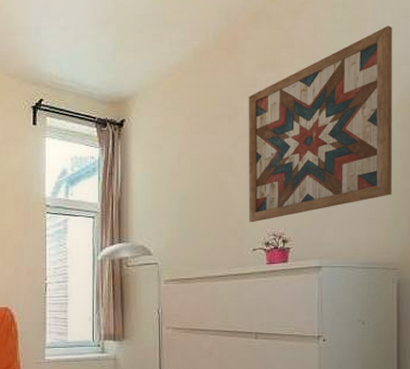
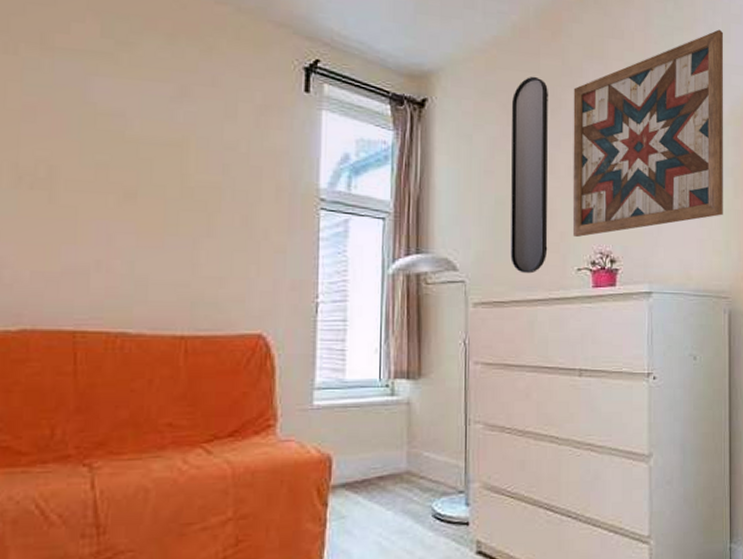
home mirror: none [194,90,227,255] -> present [510,76,548,274]

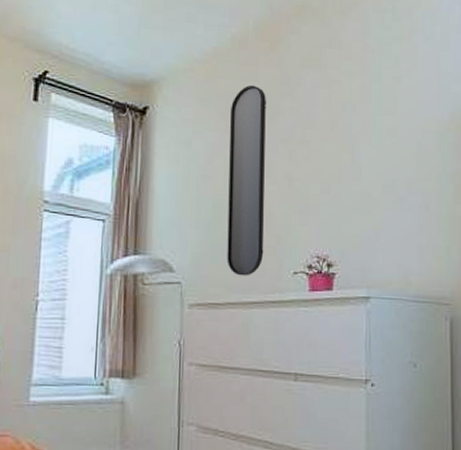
wall art: present [572,29,724,237] -> none [289,39,443,240]

